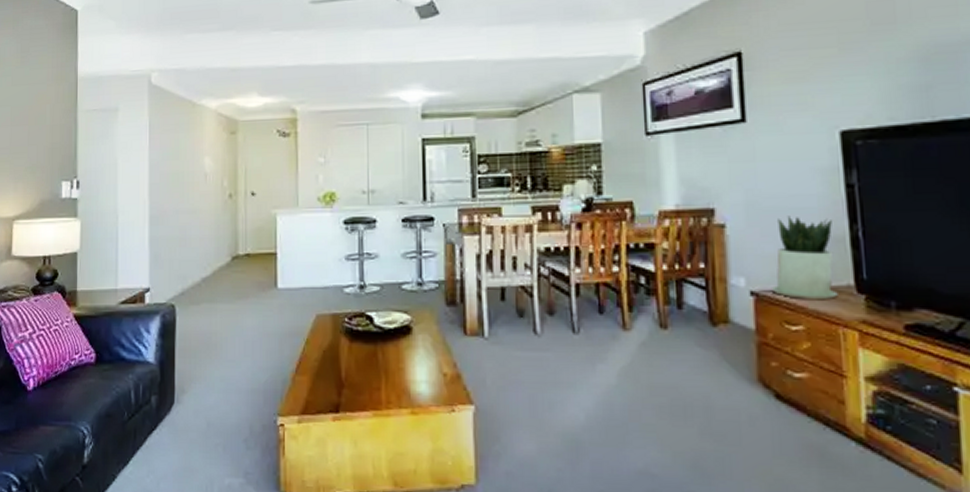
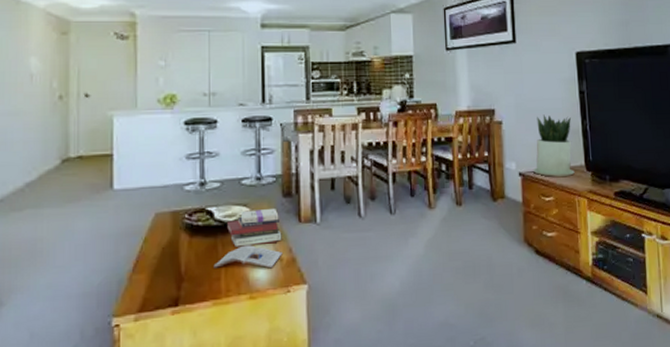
magazine: none [373,355,446,383] -> present [213,245,283,269]
books: none [387,317,446,357] -> present [227,207,282,247]

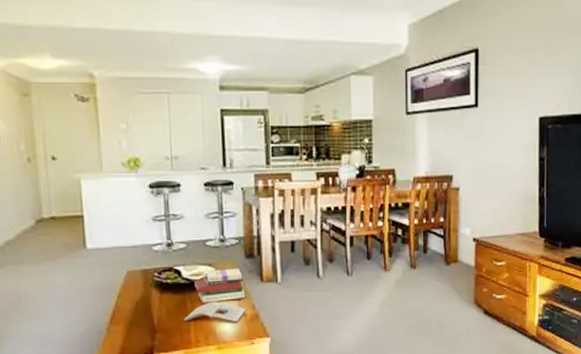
planter: present [532,114,575,178] -> none [486,181,528,243]

